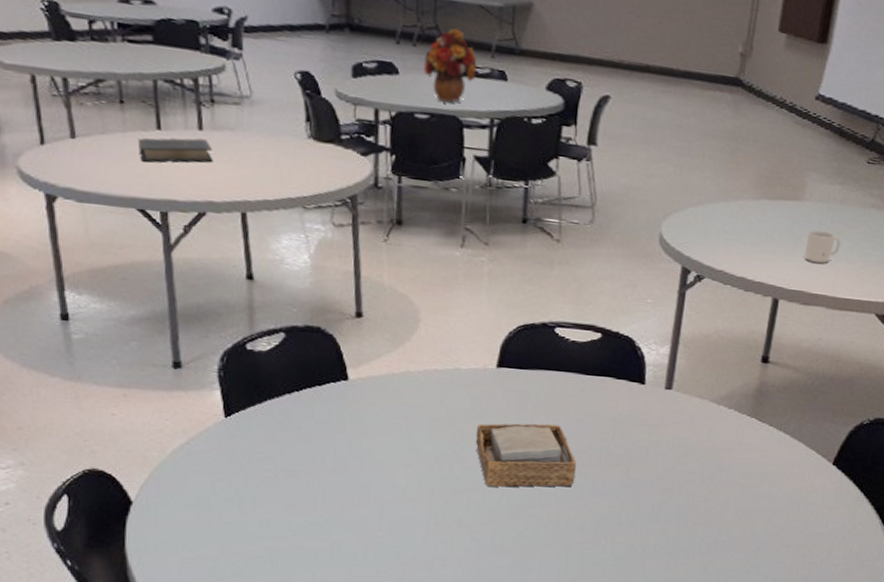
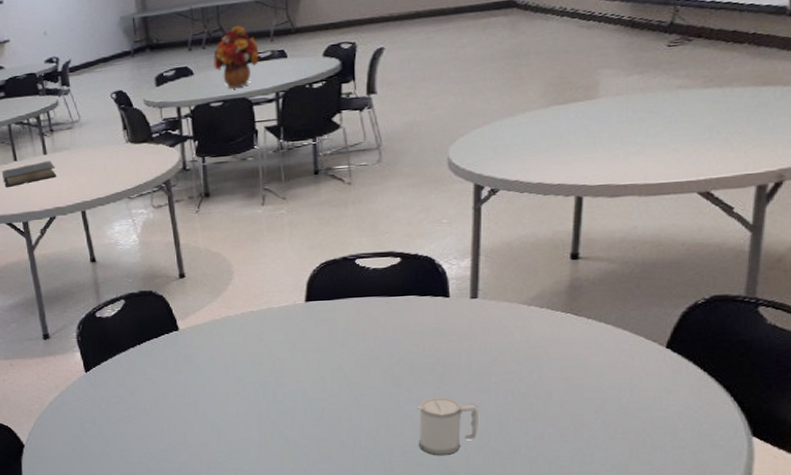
napkin holder: present [475,423,577,487] -> none [293,344,390,405]
mug: none [598,491,660,556] -> present [416,396,478,456]
mug: present [804,230,841,264] -> none [606,122,647,156]

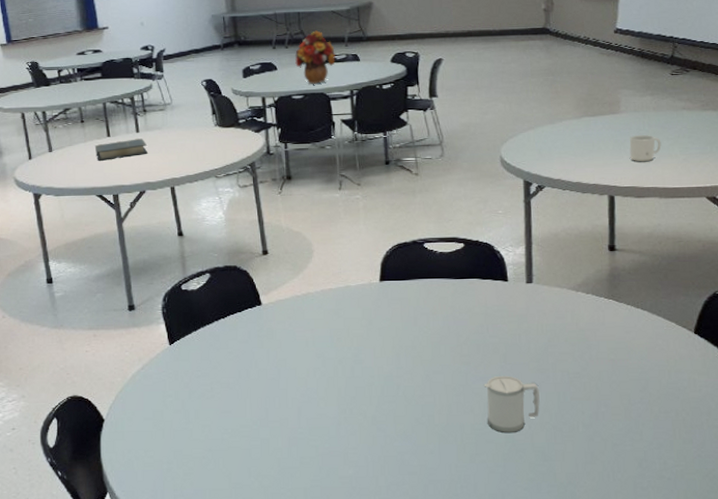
mug: none [606,122,647,156] -> present [629,135,662,162]

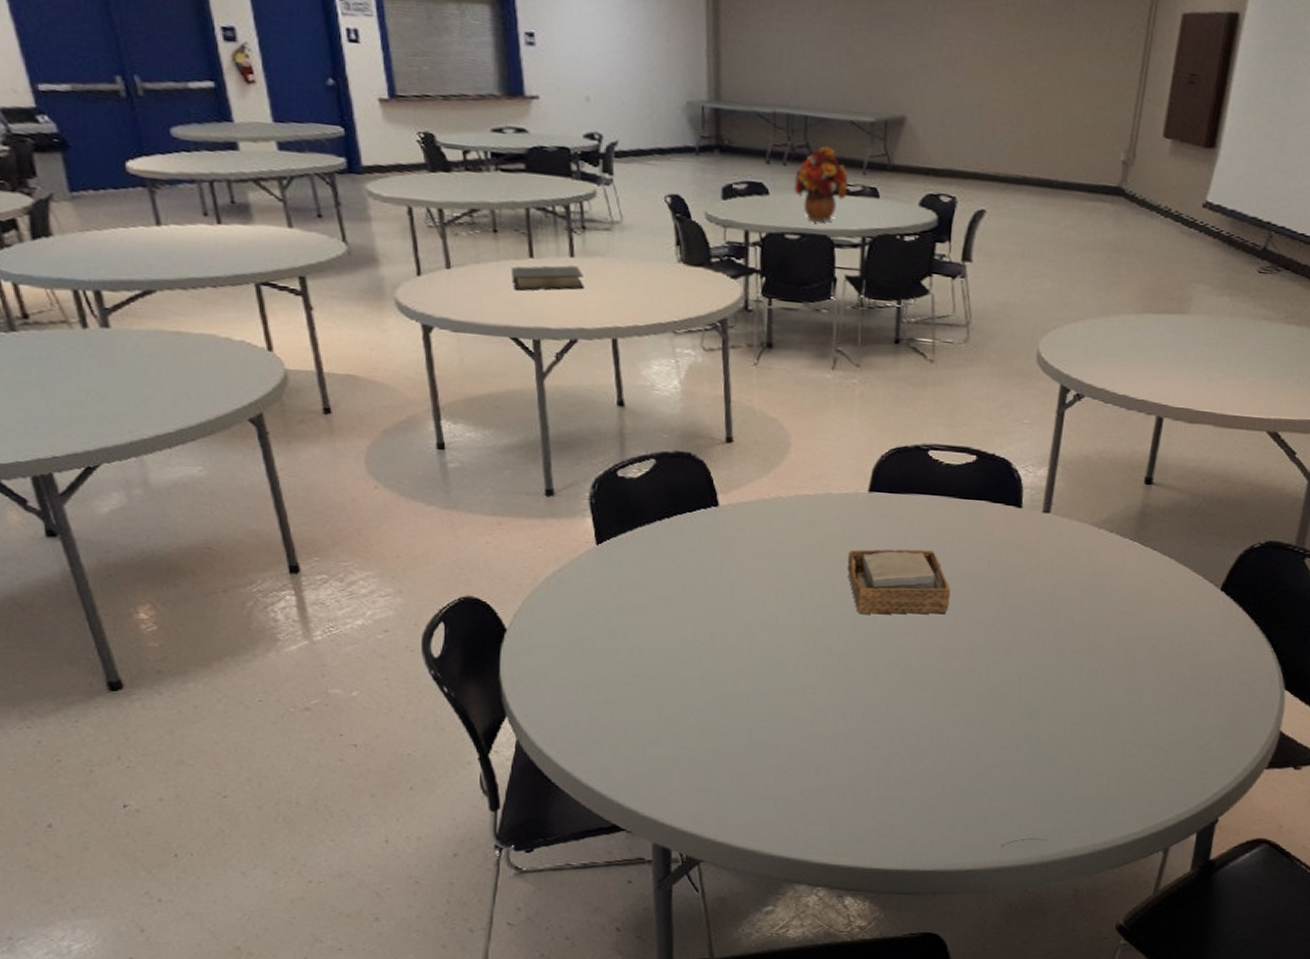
napkin holder: none [369,324,459,381] -> present [847,549,951,614]
mug: present [483,375,540,434] -> none [973,618,1037,685]
mug: present [629,135,662,162] -> none [1190,344,1230,380]

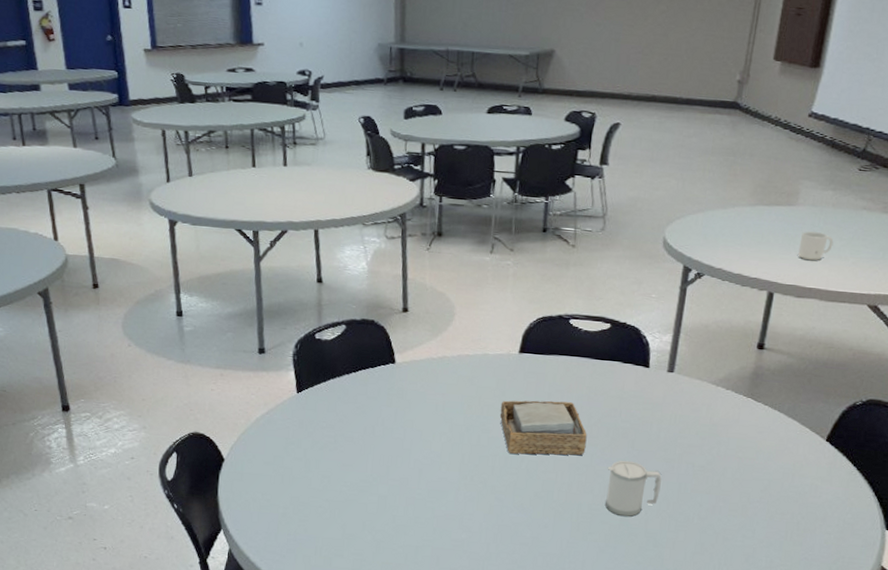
book: present [510,265,584,291] -> none [237,173,294,193]
flower arrangement: present [794,146,850,222] -> none [462,75,507,135]
mug: none [973,618,1037,685] -> present [605,460,662,517]
mug: none [1190,344,1230,380] -> present [798,231,834,261]

